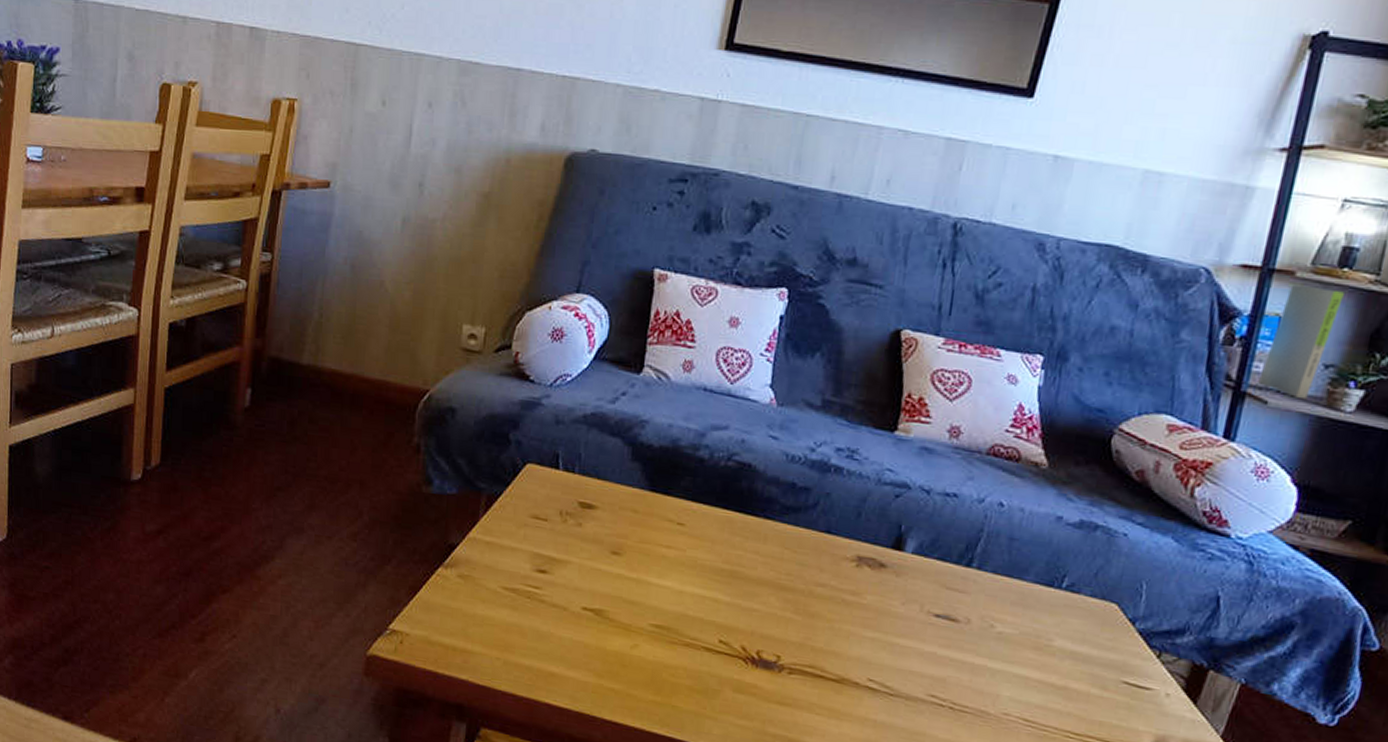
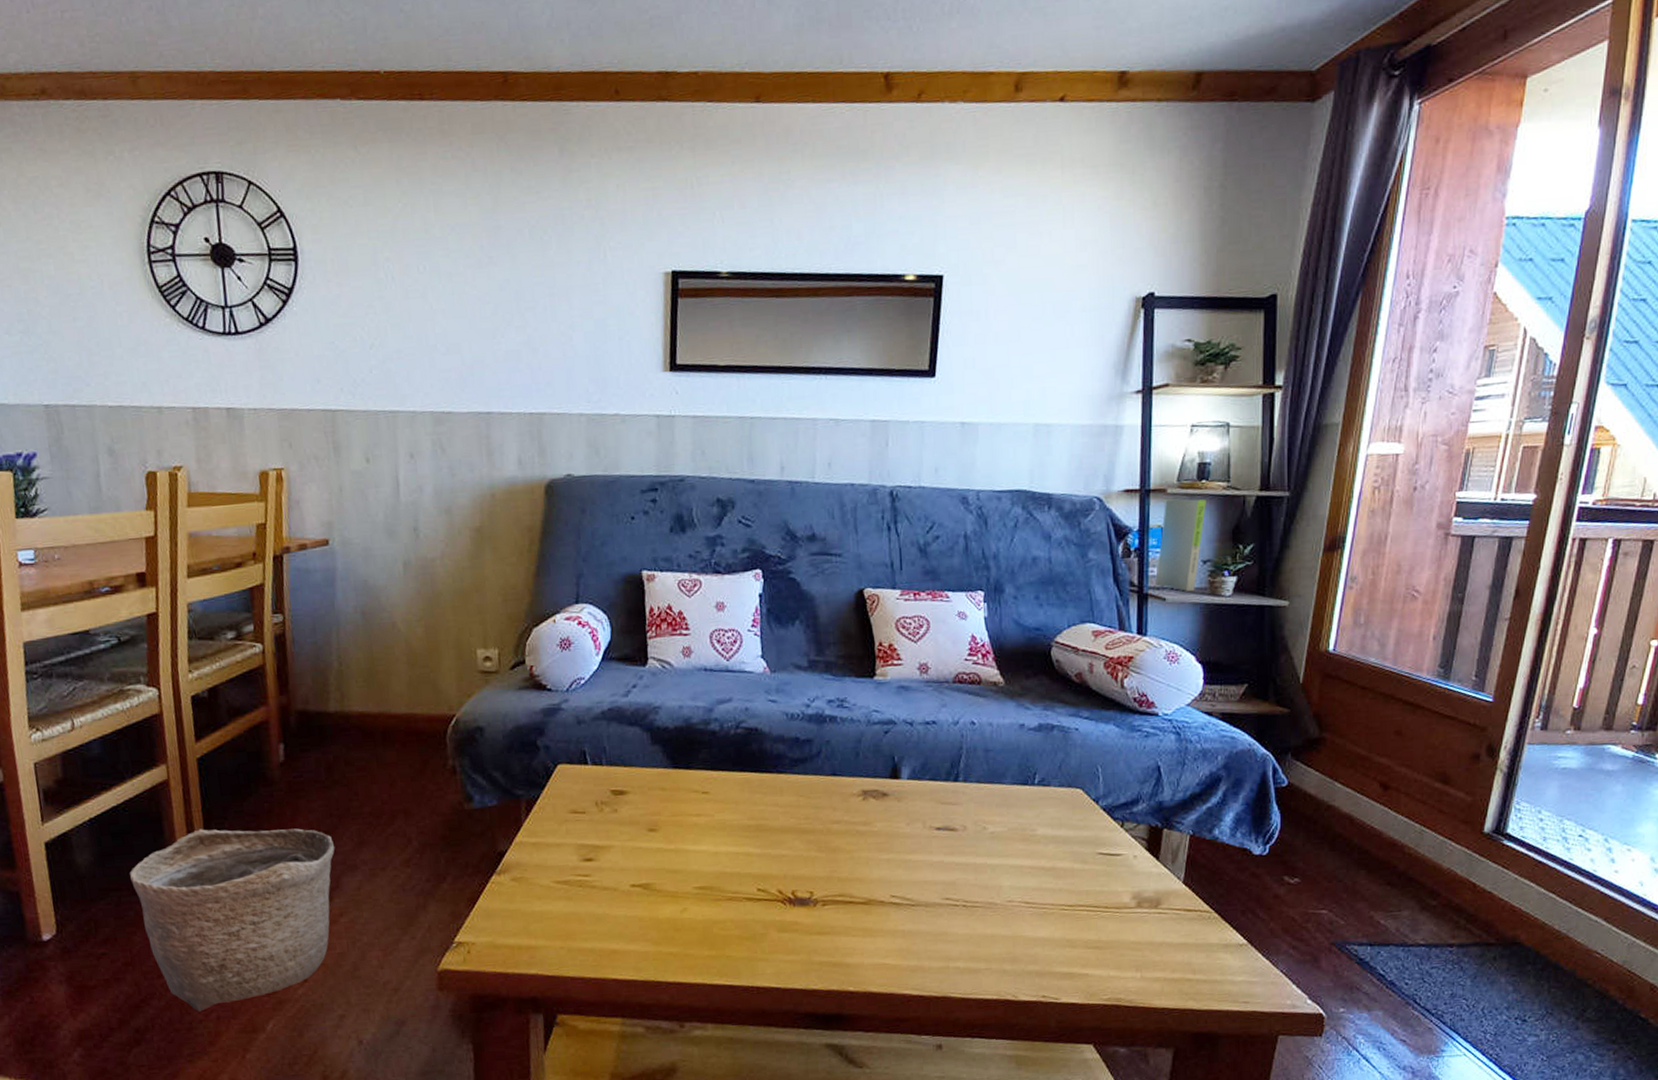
basket: none [84,460,285,645] -> present [130,828,335,1012]

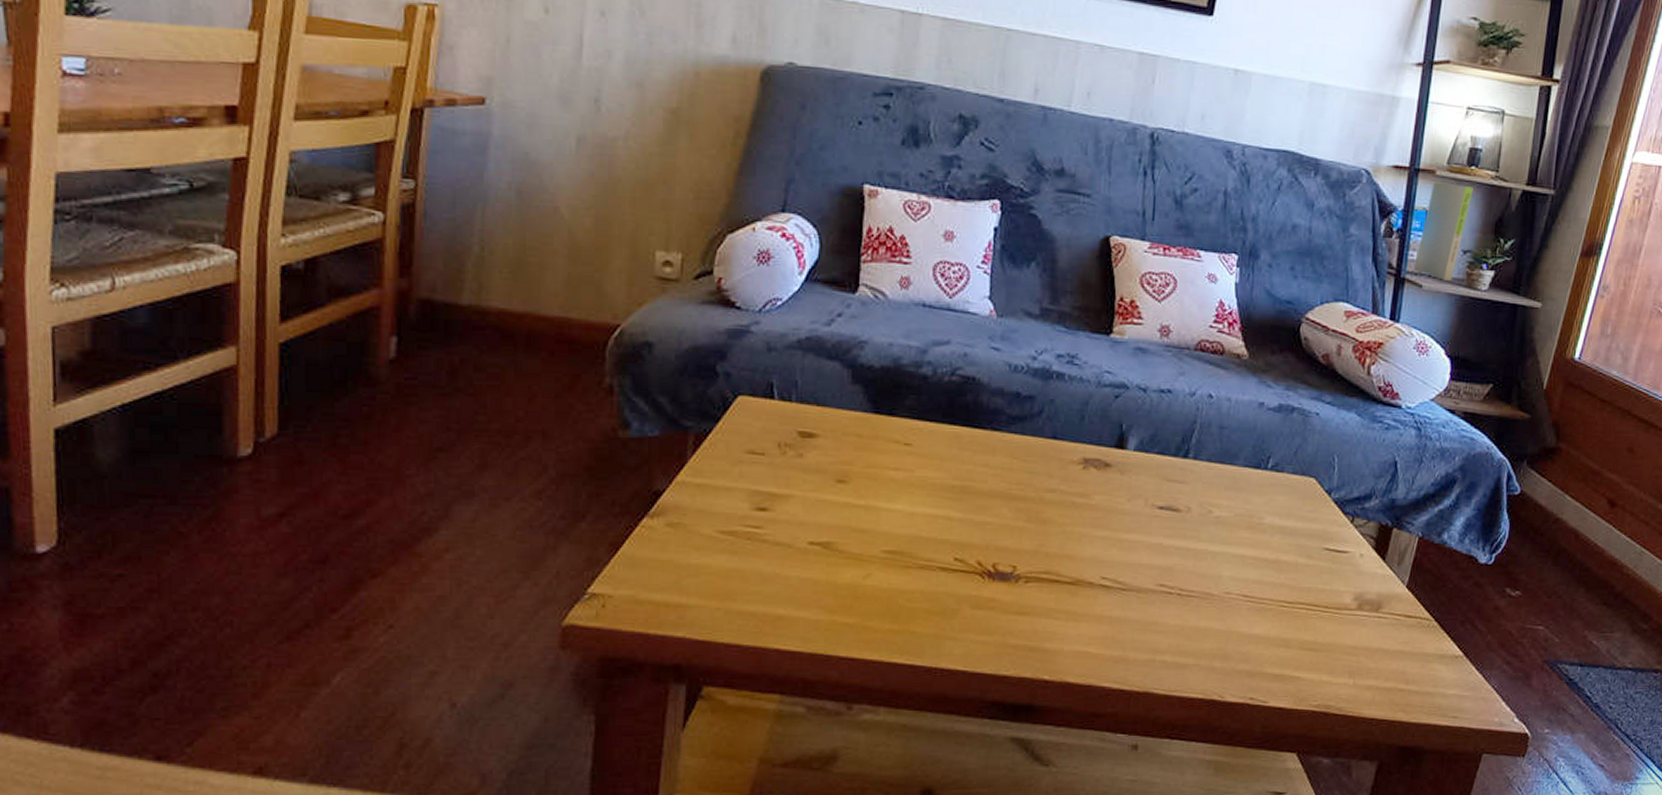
basket: present [130,828,335,1012] -> none [170,430,449,656]

